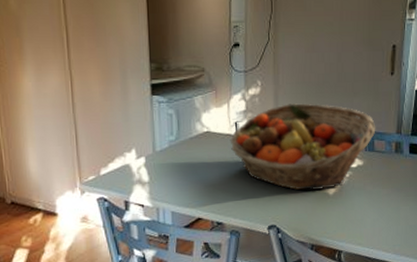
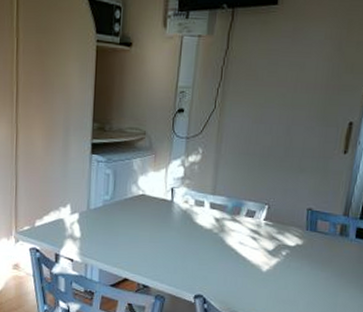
fruit basket: present [230,103,376,191] -> none [164,174,321,266]

